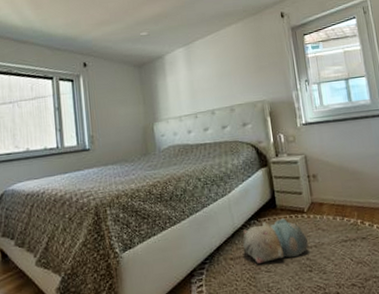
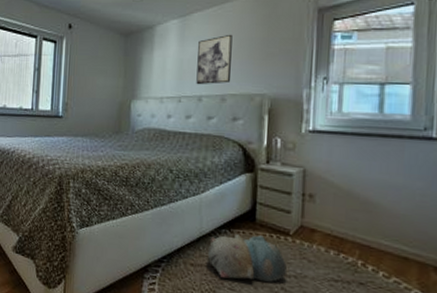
wall art: none [204,55,236,101] -> present [196,34,233,85]

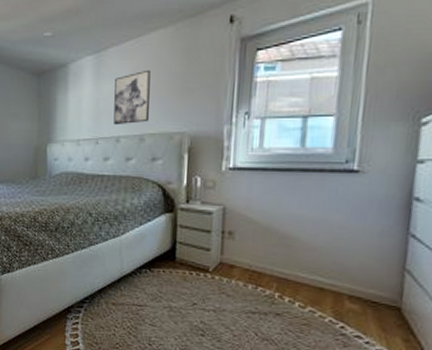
plush toy: present [207,234,287,283] -> none [128,273,206,318]

